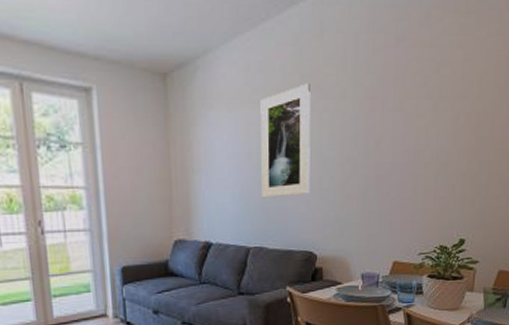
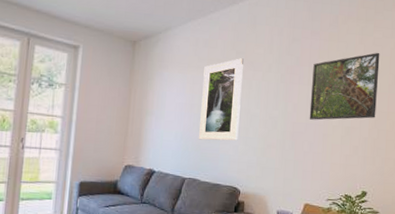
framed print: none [396,57,484,157] -> present [309,52,380,120]

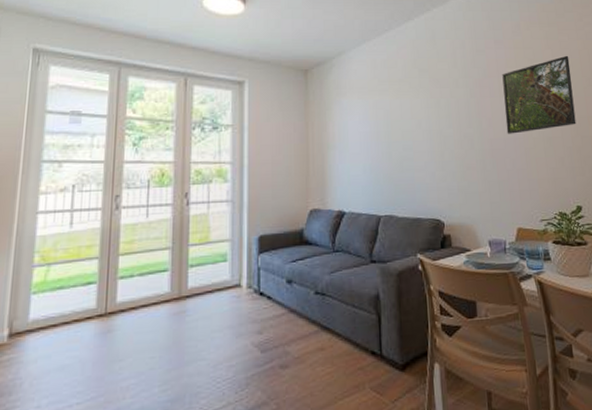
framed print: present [198,58,244,141] -> none [386,76,434,171]

